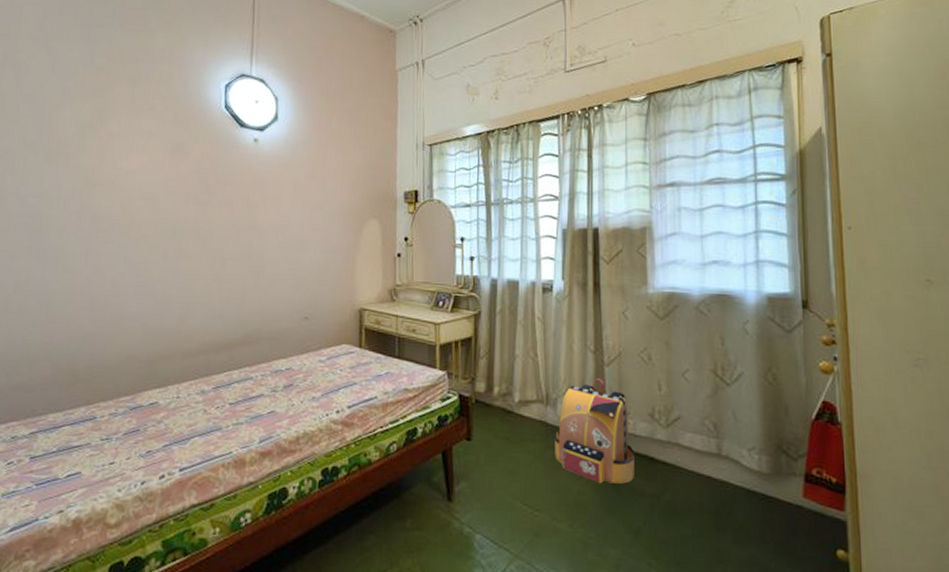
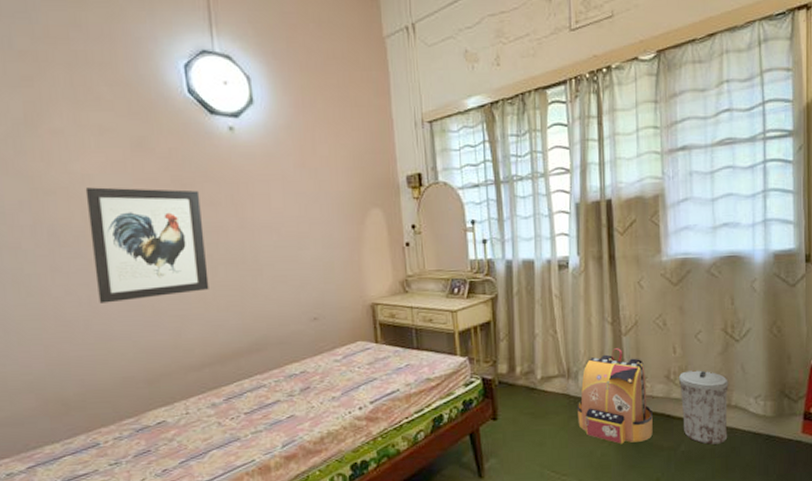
wall art: none [120,182,221,286] -> present [85,187,209,304]
trash can: none [663,411,719,498] -> present [678,370,729,445]

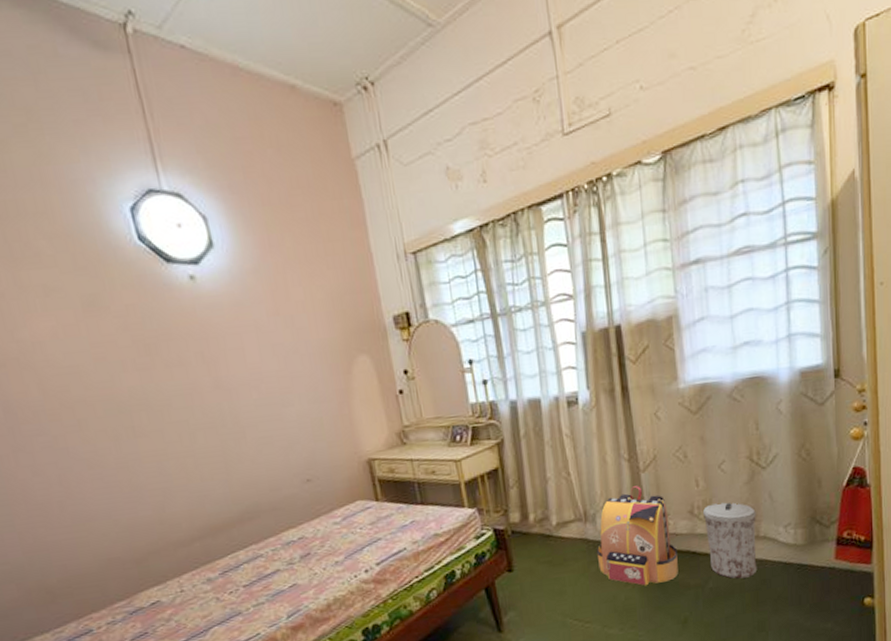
wall art: present [85,187,209,304] -> none [37,350,189,483]

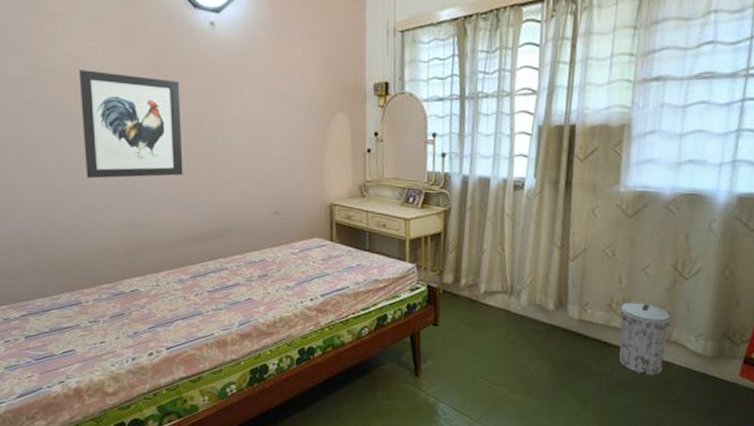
wall art: none [37,350,189,483] -> present [78,69,183,179]
backpack: present [596,485,678,585] -> none [515,272,590,364]

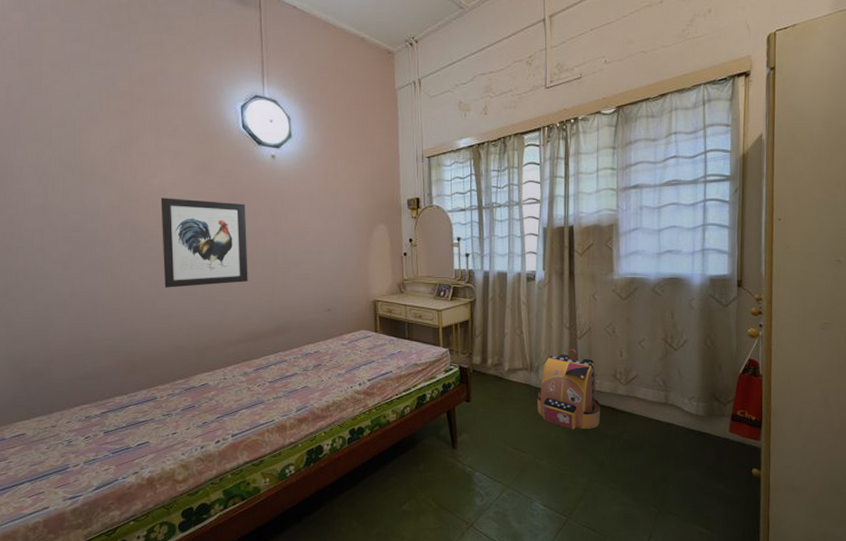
backpack: none [515,272,590,364] -> present [536,349,600,429]
trash can: present [619,302,671,376] -> none [623,372,667,436]

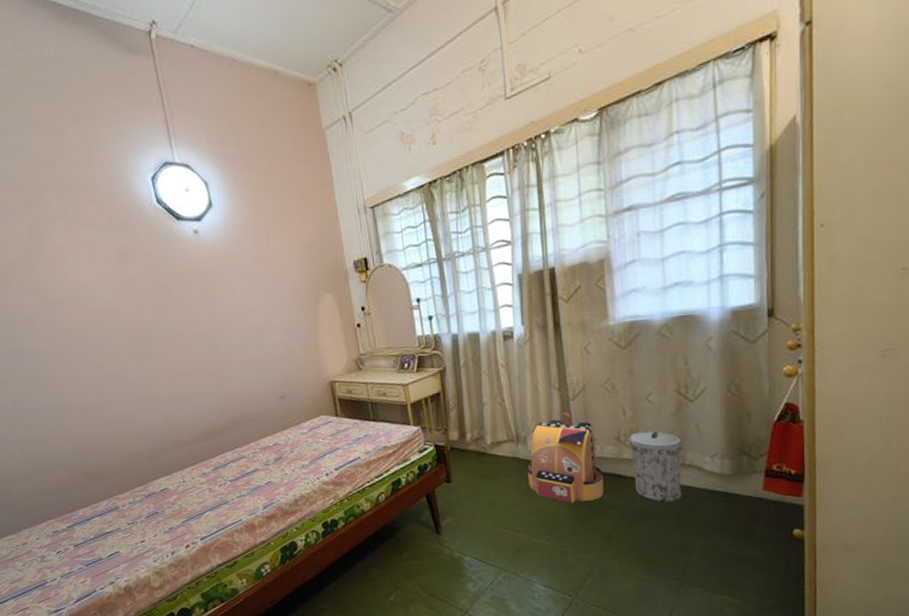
wall art: present [160,198,248,288] -> none [84,290,191,392]
trash can: none [623,372,667,436] -> present [628,431,682,503]

